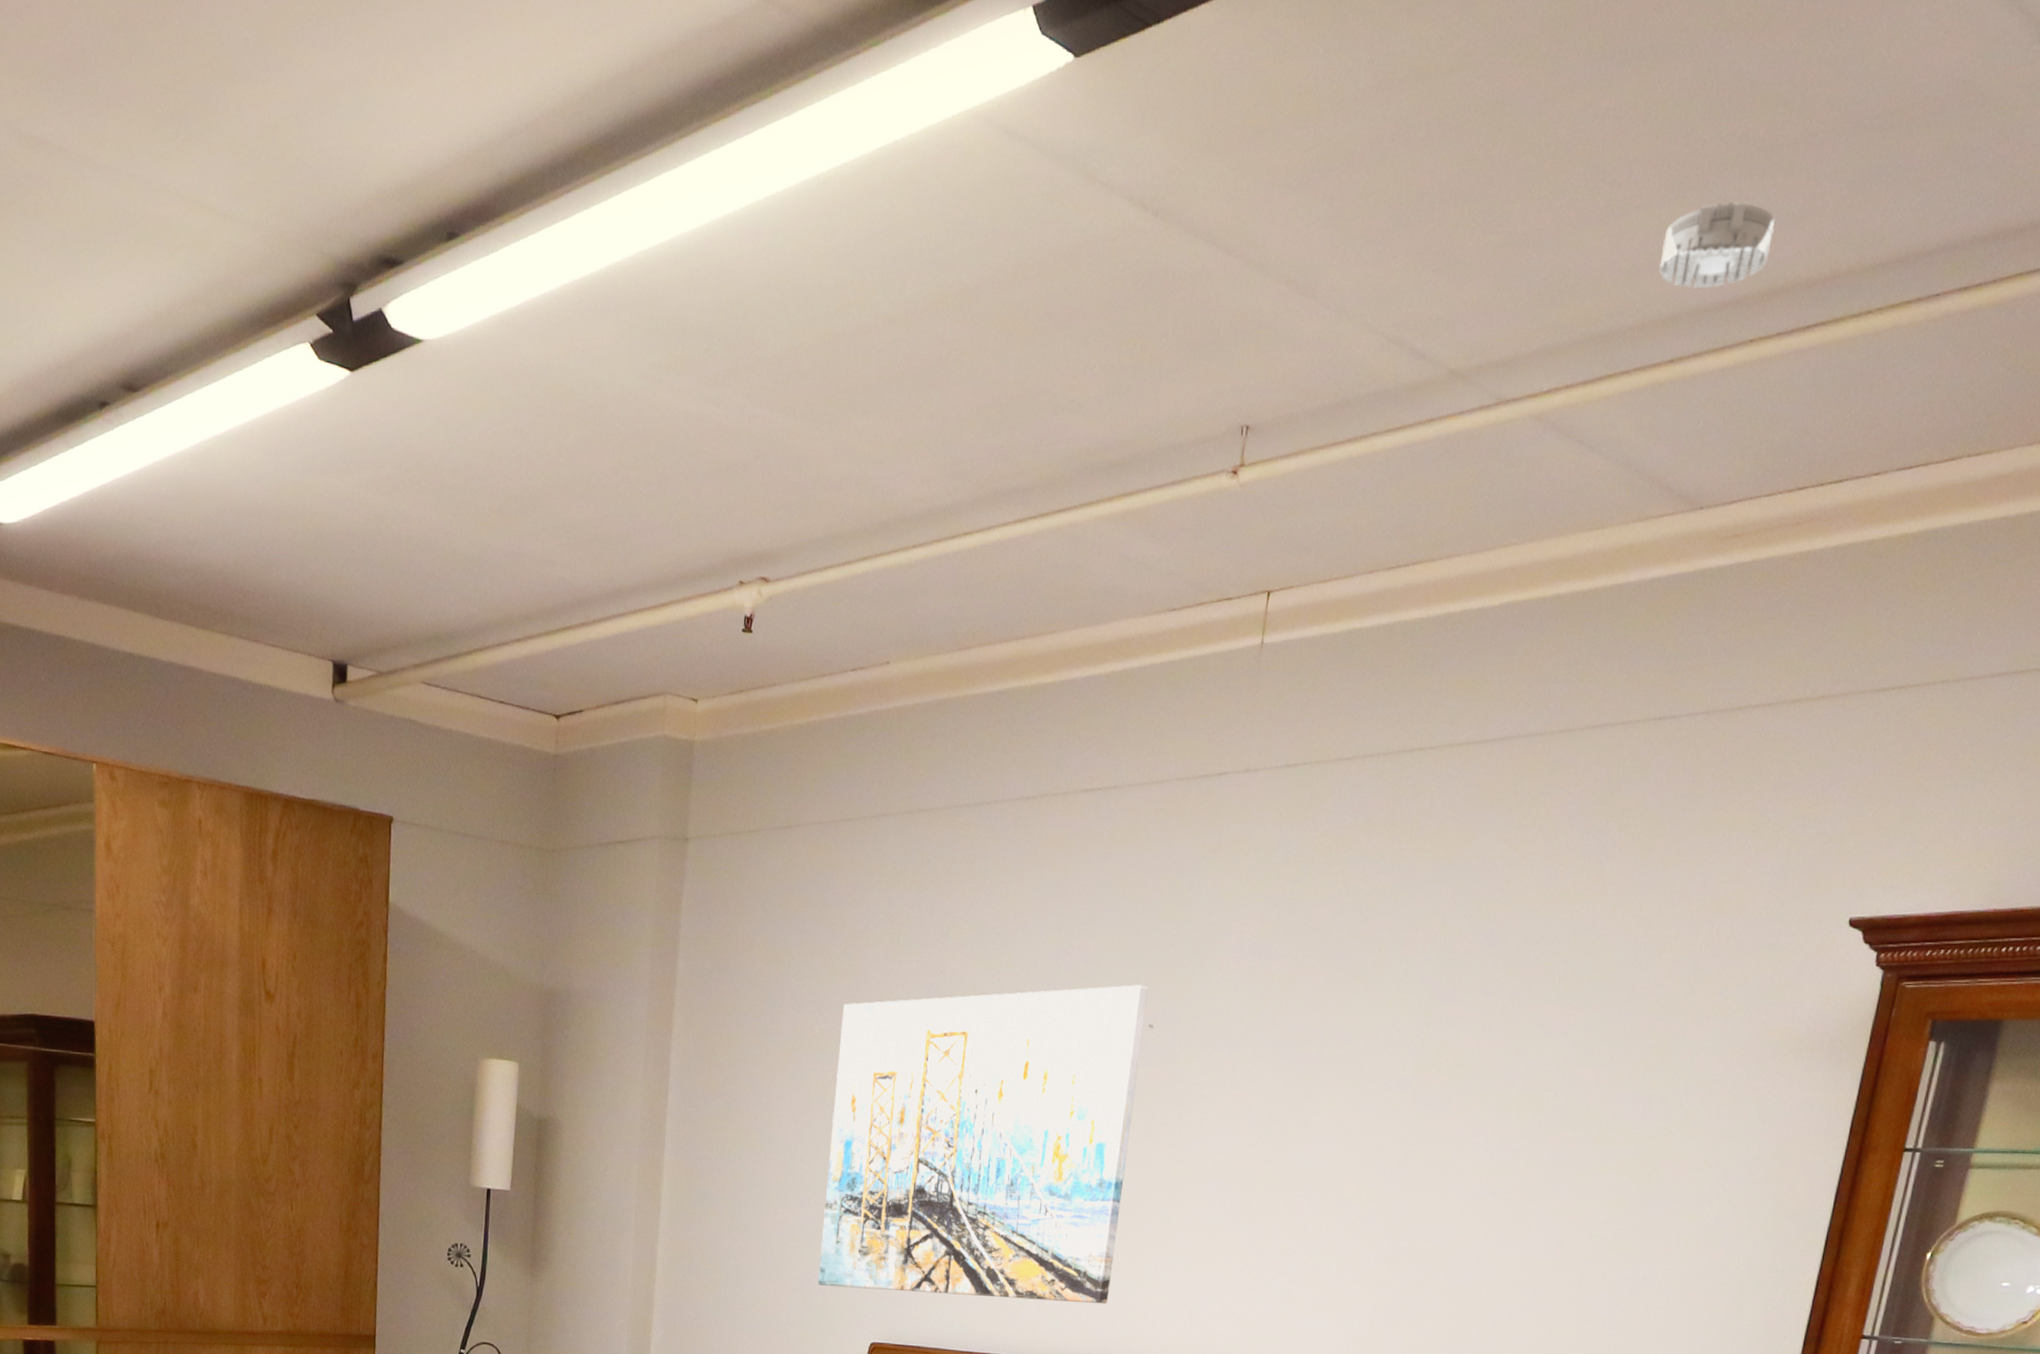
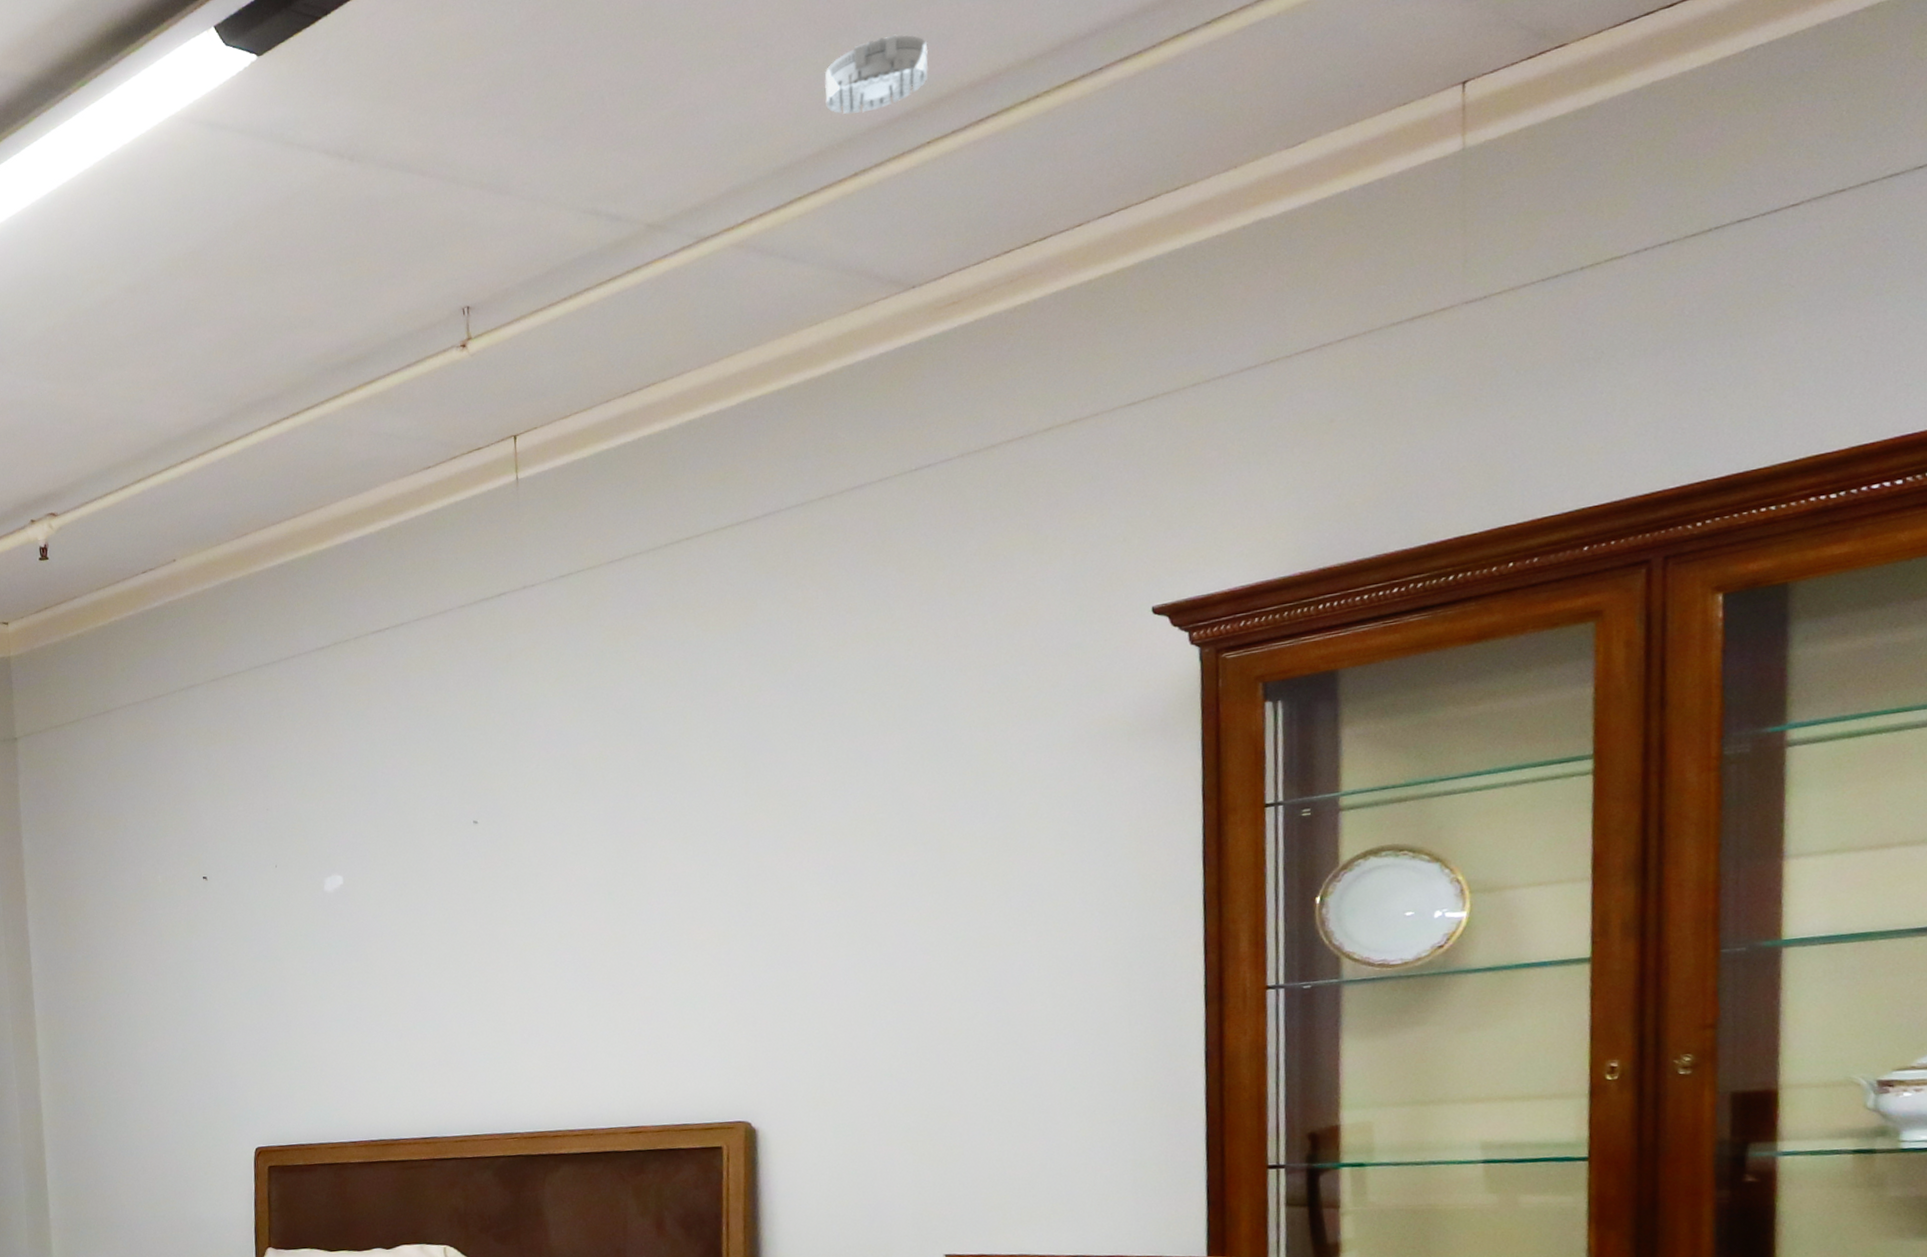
wall art: present [817,985,1149,1304] -> none [180,788,481,1103]

